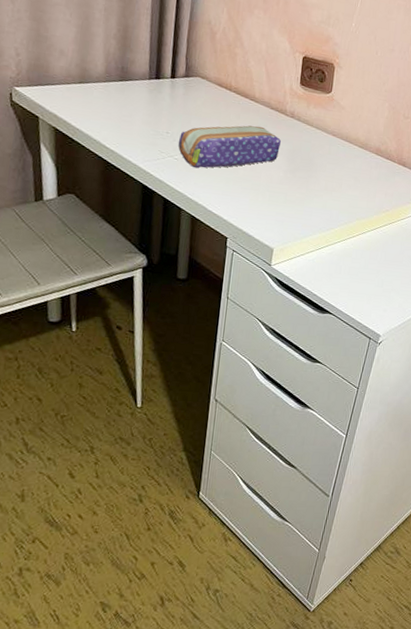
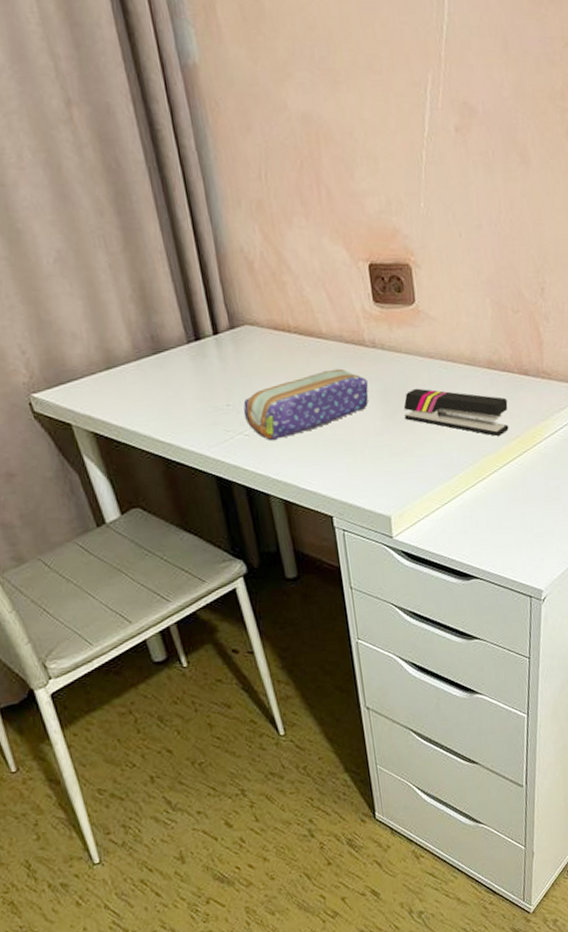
stapler: none [303,155,385,206] -> present [403,388,509,436]

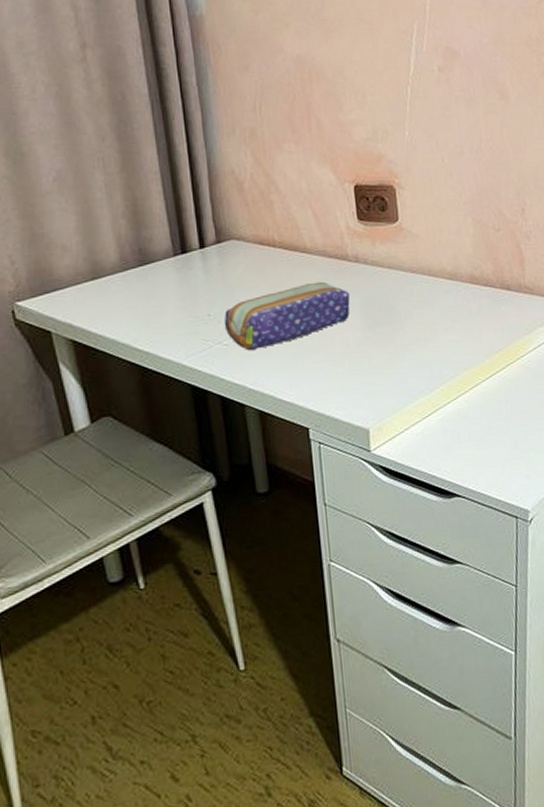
stapler: present [403,388,509,436] -> none [385,301,492,349]

